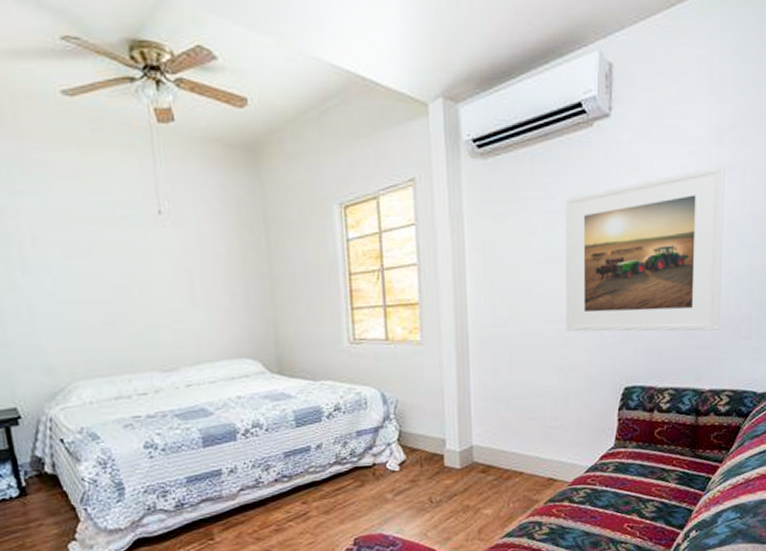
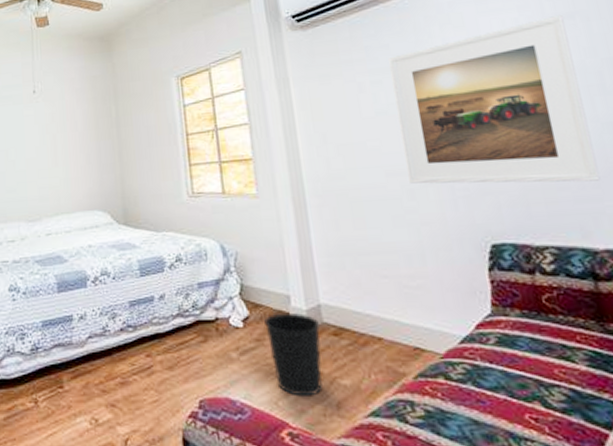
wastebasket: none [420,454,471,527] -> present [264,312,323,397]

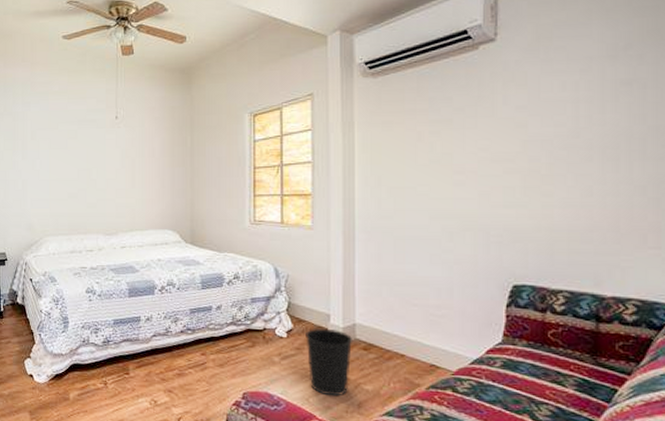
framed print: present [388,14,601,184] -> none [450,80,622,237]

